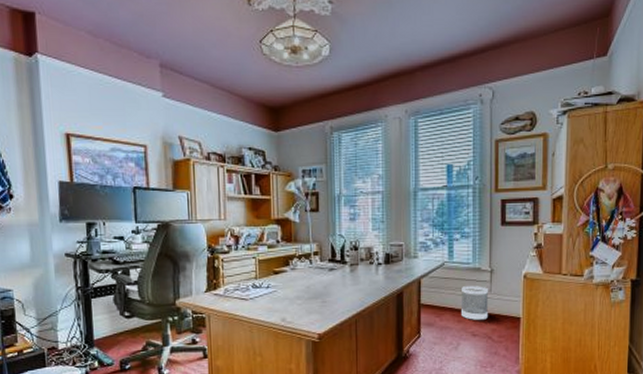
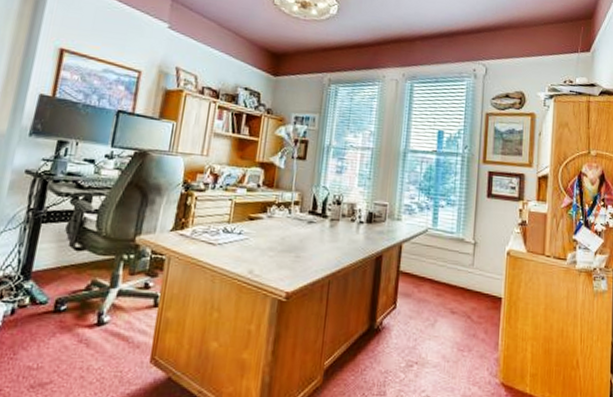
wastebasket: present [462,286,489,320] -> none [441,257,472,296]

